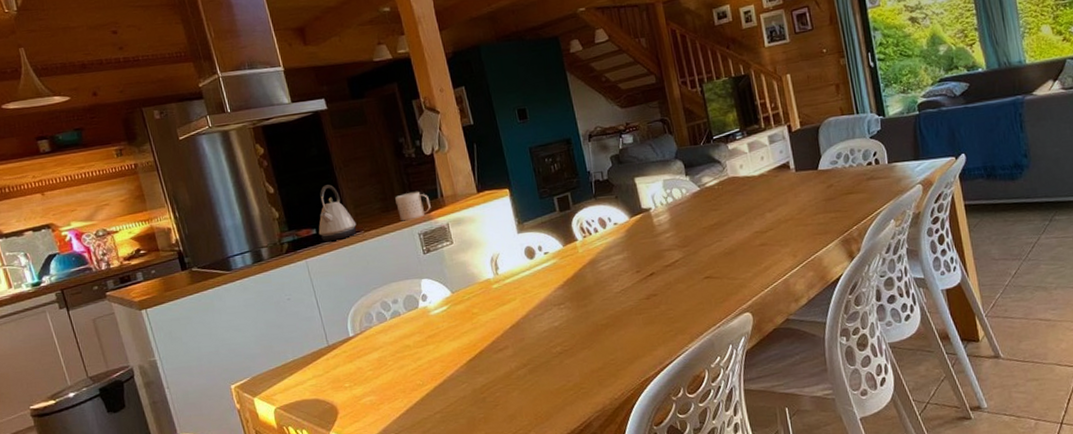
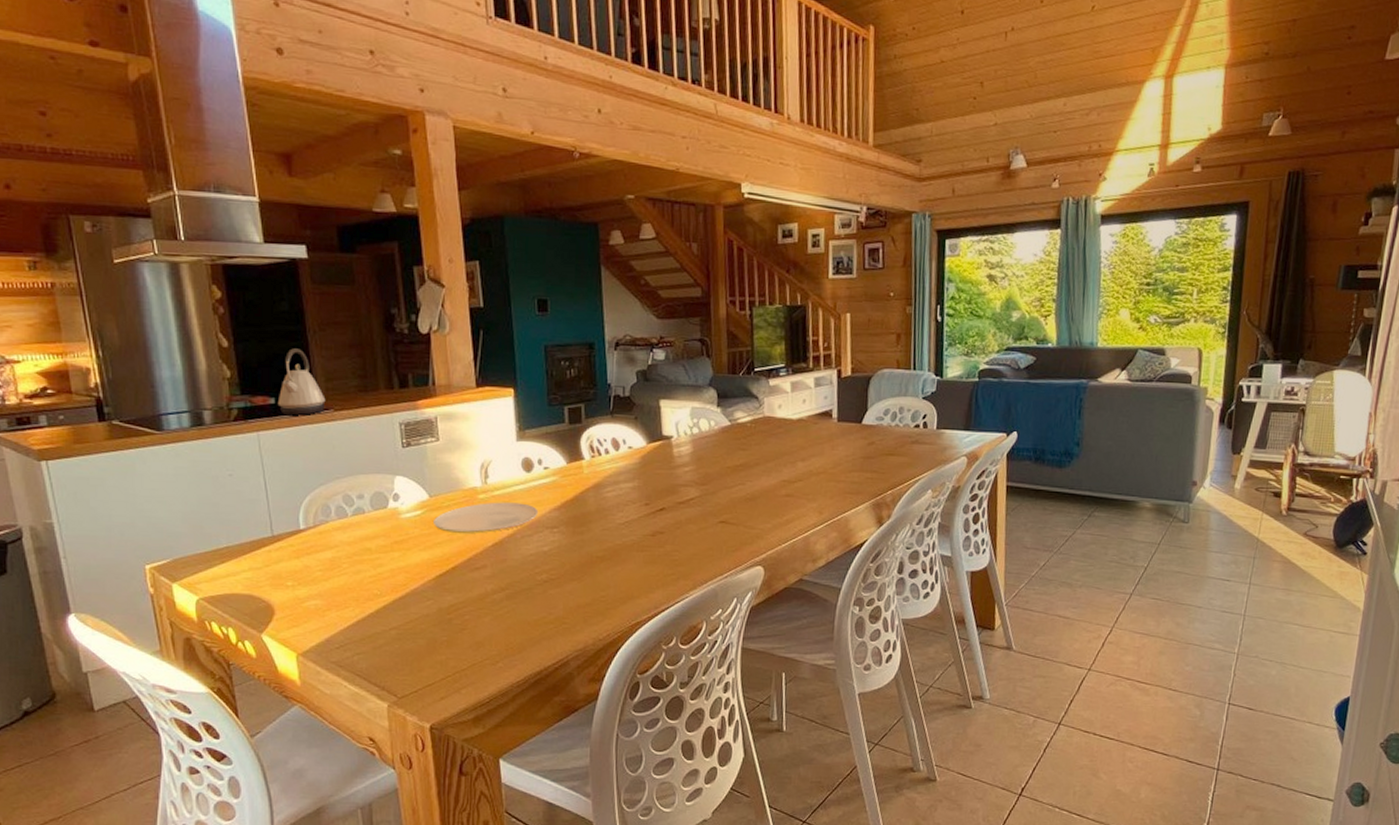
mug: present [395,191,431,221] -> none [377,373,419,406]
plate: none [458,286,546,322] -> present [434,502,539,534]

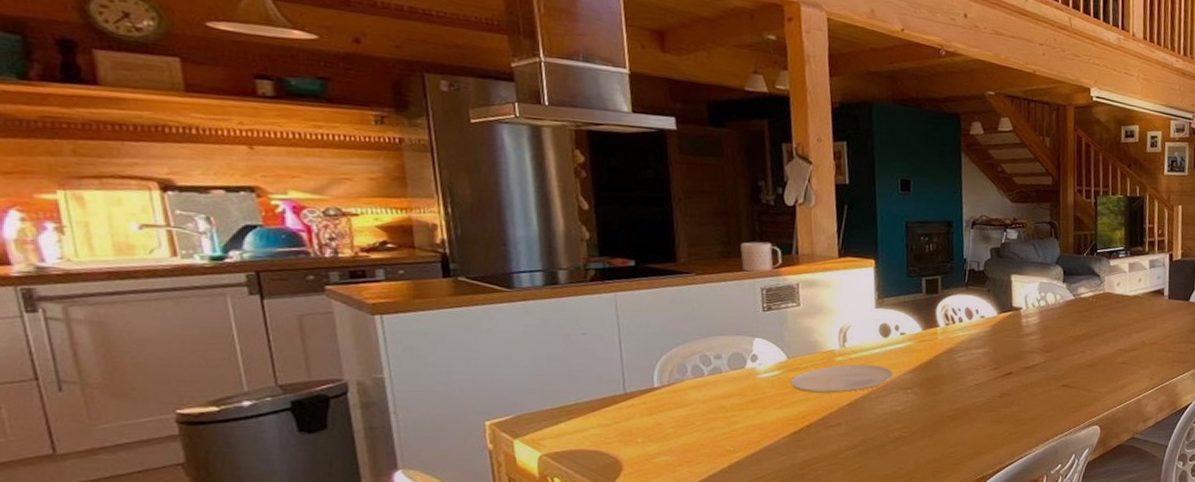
kettle: present [277,348,326,416] -> none [637,214,688,279]
mug: none [377,373,419,406] -> present [740,241,782,272]

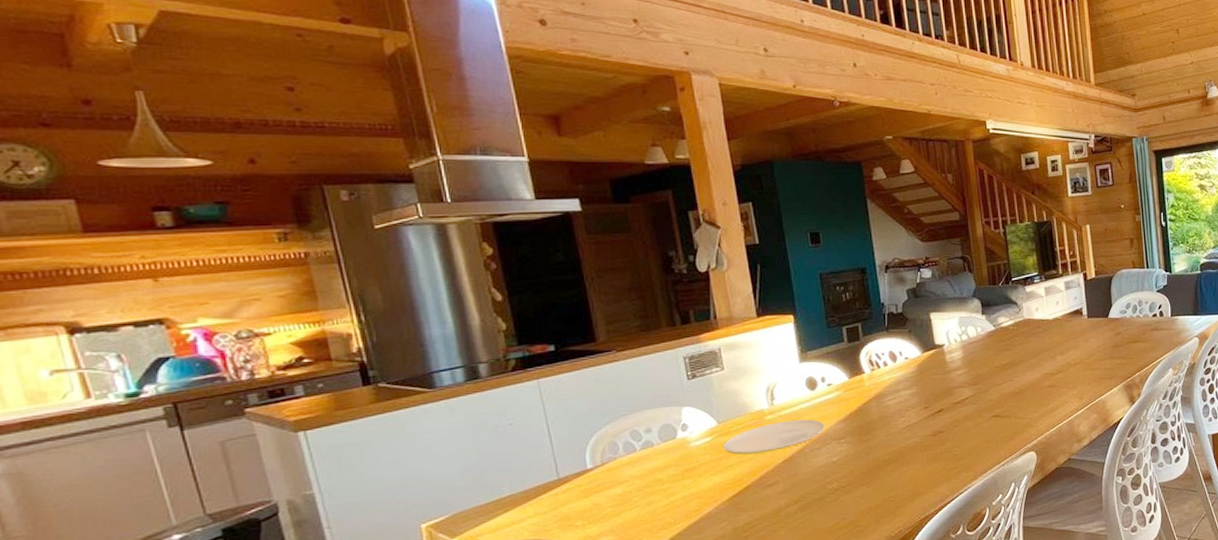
mug: present [740,241,782,272] -> none [658,310,701,343]

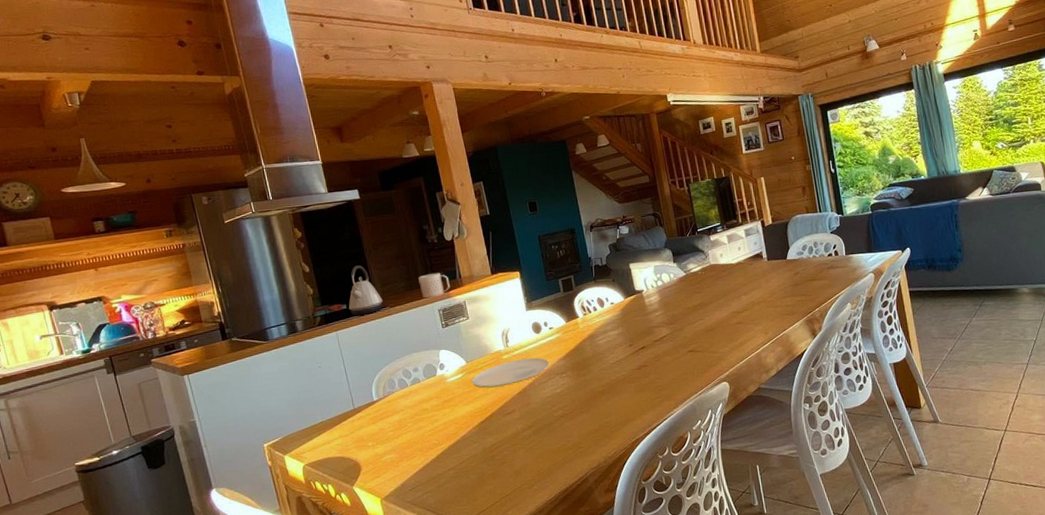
kettle: none [557,296,607,361] -> present [348,265,383,316]
mug: none [658,310,701,343] -> present [418,272,450,299]

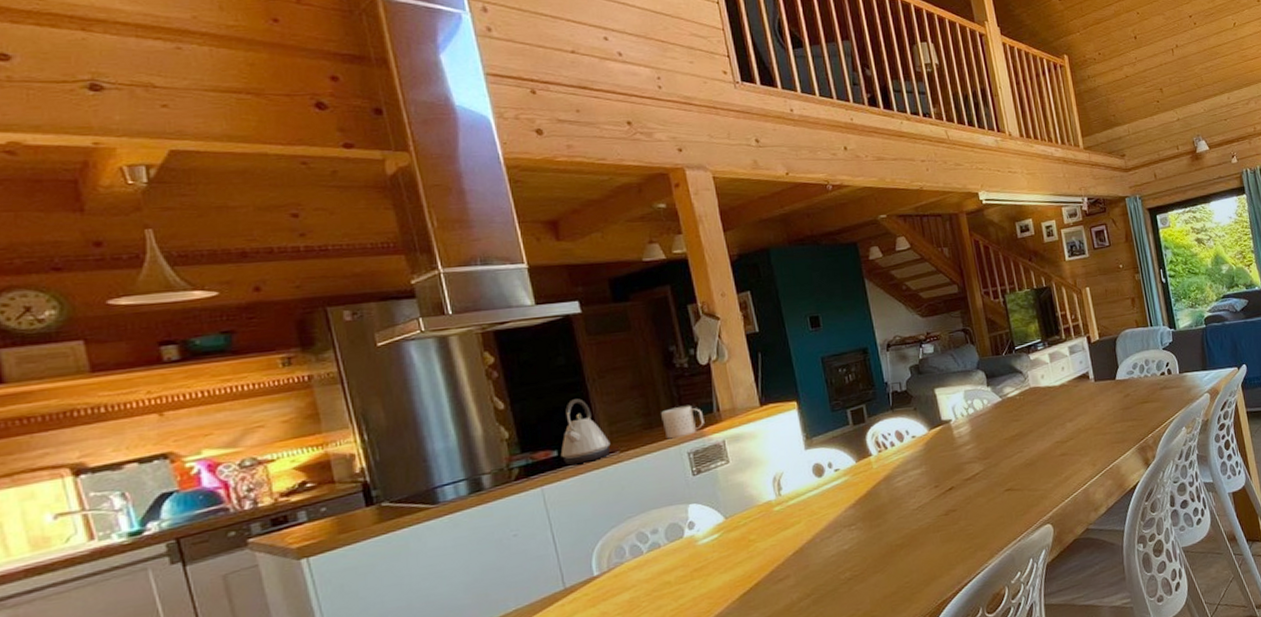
plate: present [472,357,550,388] -> none [732,507,835,550]

